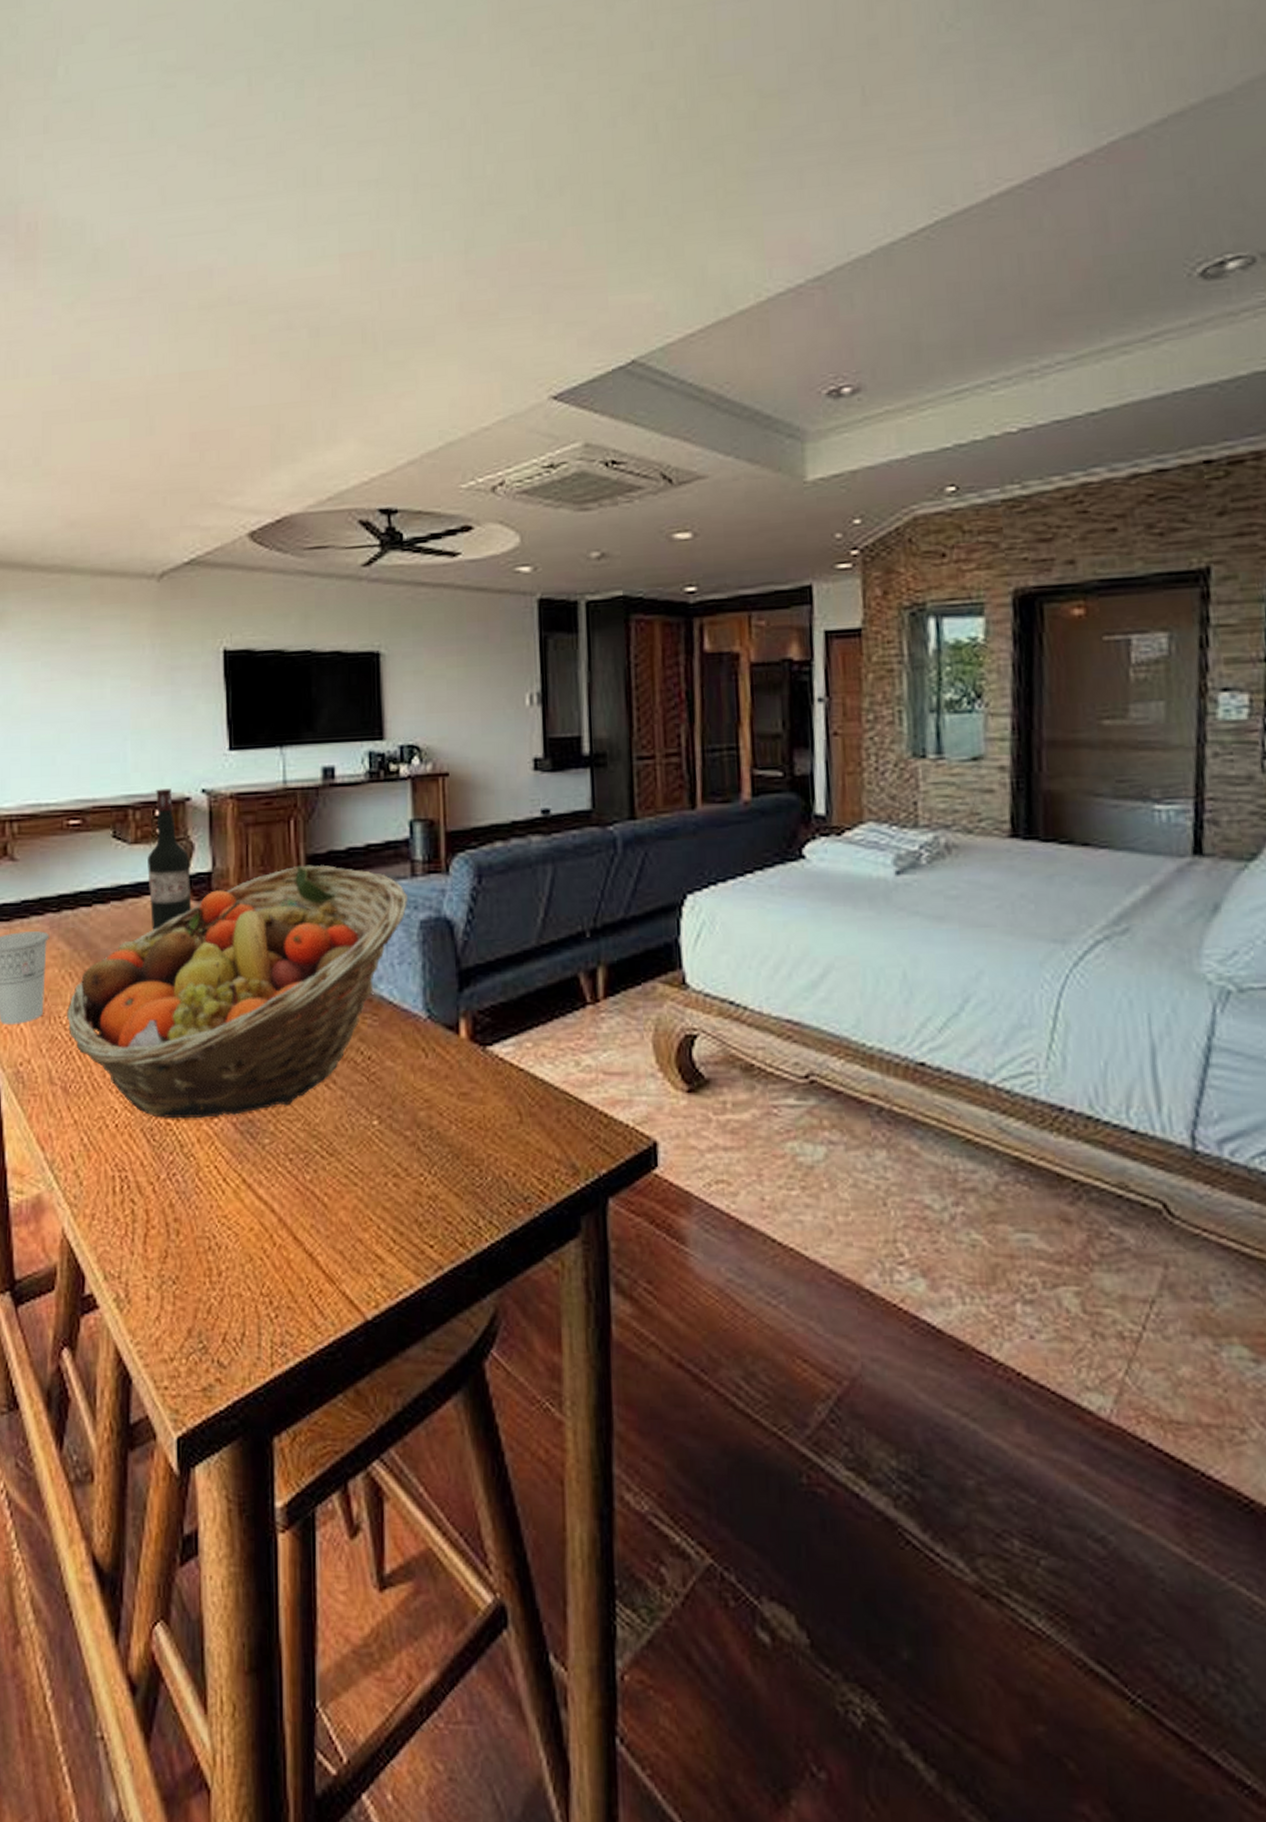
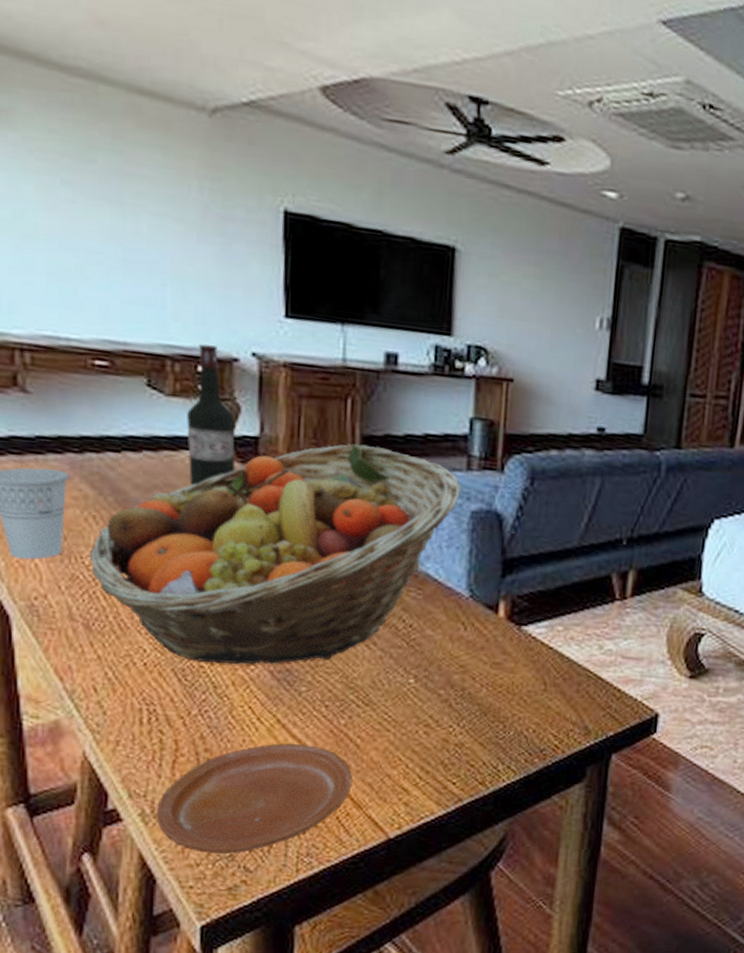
plate: none [130,1207,323,1345] -> present [155,743,352,854]

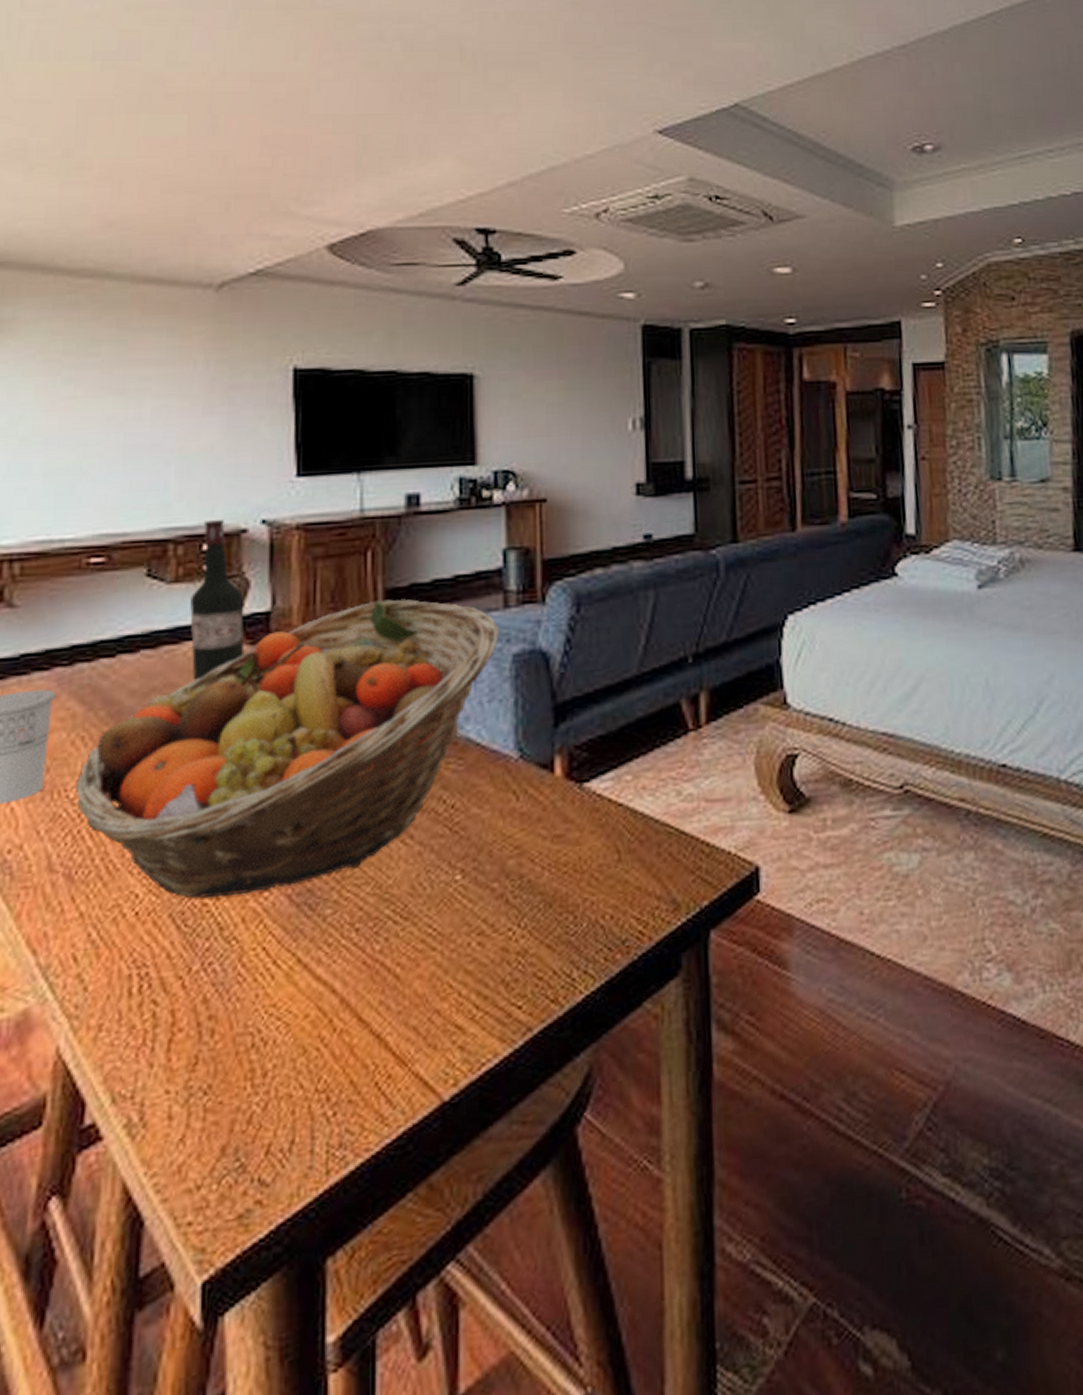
plate: present [155,743,352,854] -> none [145,986,393,1168]

